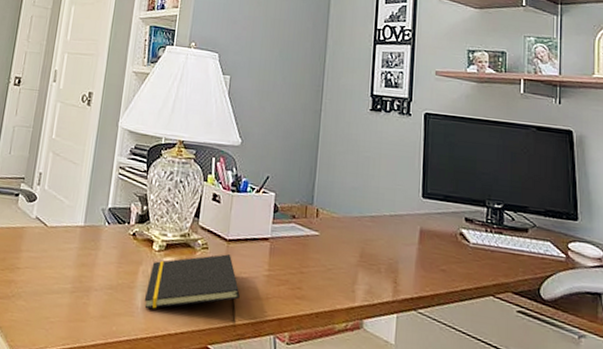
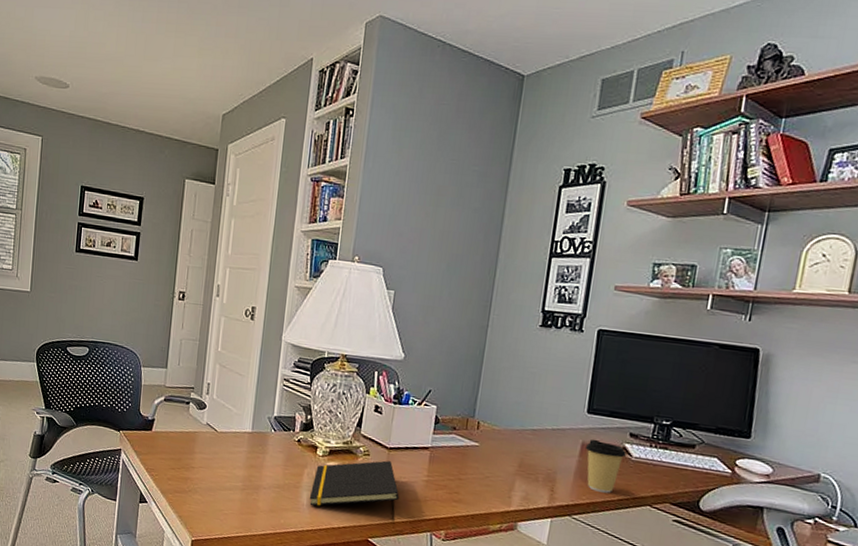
coffee cup: none [423,224,465,284] -> present [585,439,627,494]

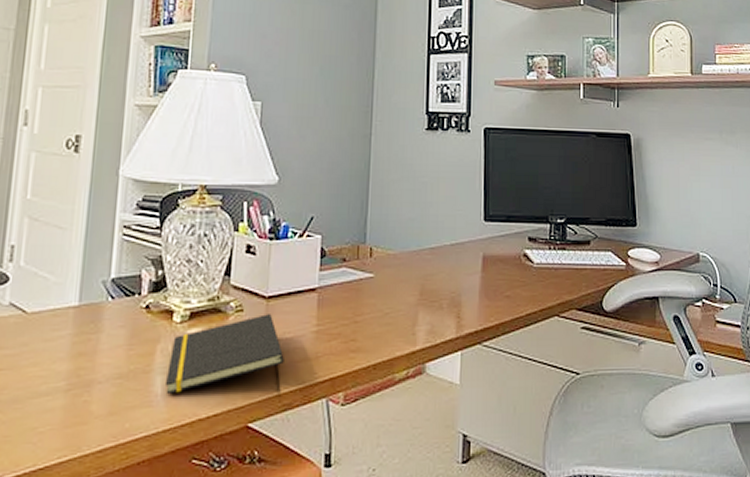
coffee cup: present [585,439,627,494] -> none [486,249,529,309]

